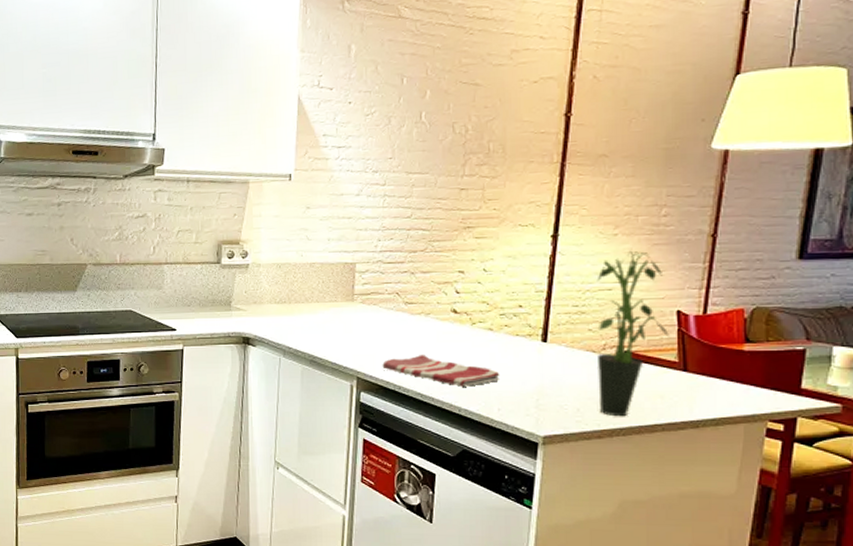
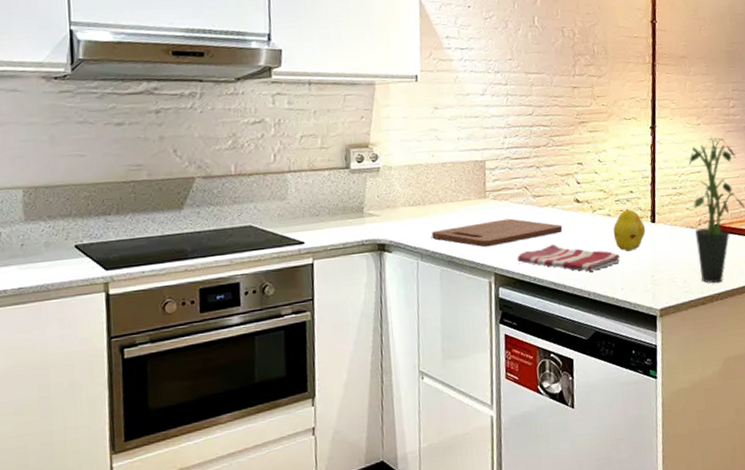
cutting board: none [296,324,435,351] -> present [432,218,563,247]
fruit: none [494,324,534,370] -> present [613,208,646,251]

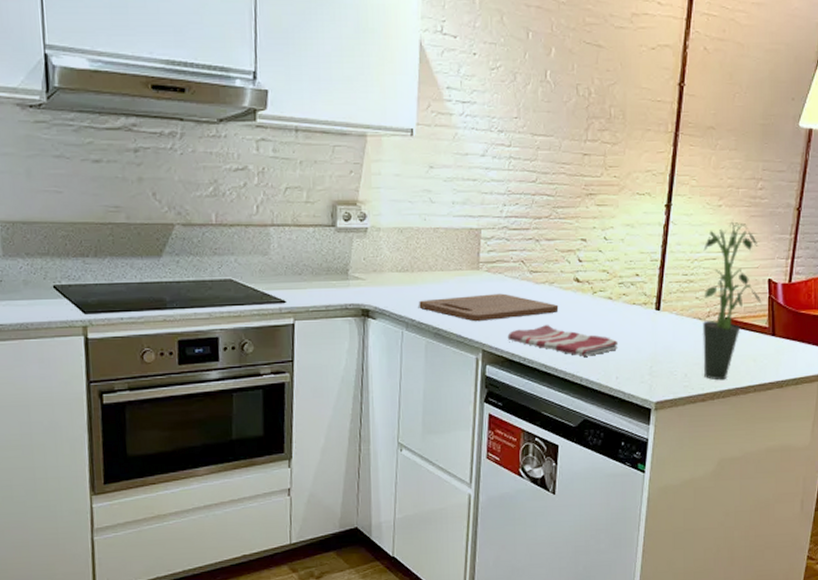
fruit: present [613,208,646,251] -> none [613,292,649,339]

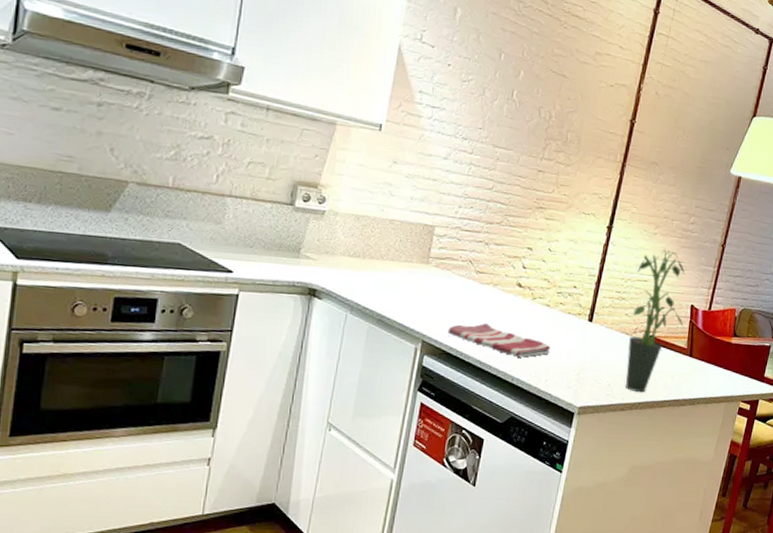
cutting board: present [419,293,559,322] -> none [366,286,500,314]

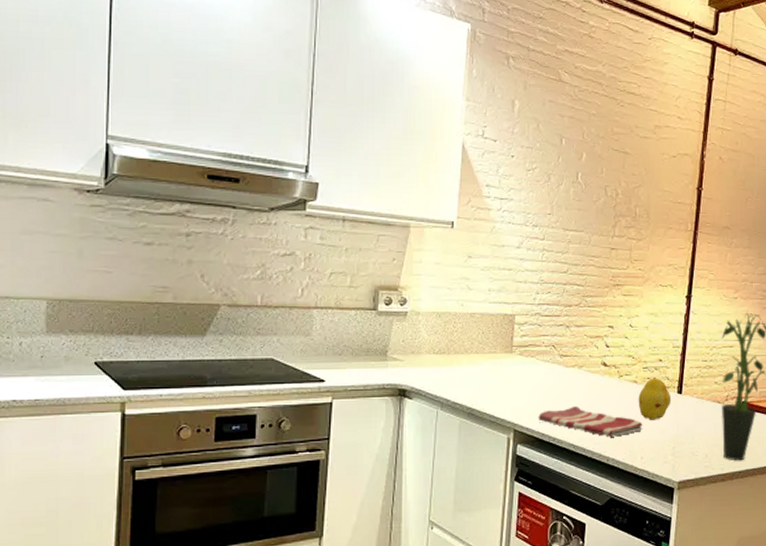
fruit: none [548,302,582,345] -> present [638,376,672,420]

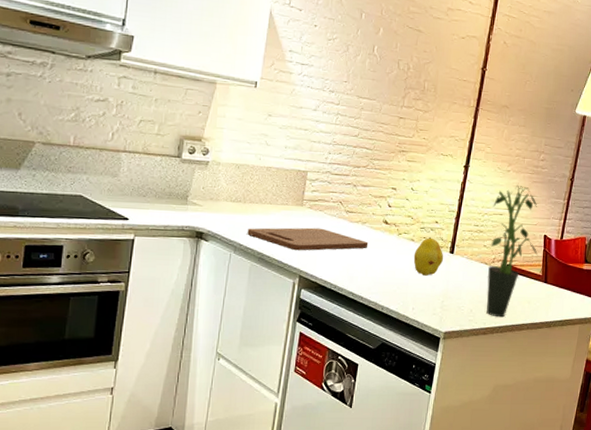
cutting board: none [454,376,587,403] -> present [247,227,368,251]
dish towel: present [538,406,643,437] -> none [322,258,417,288]

